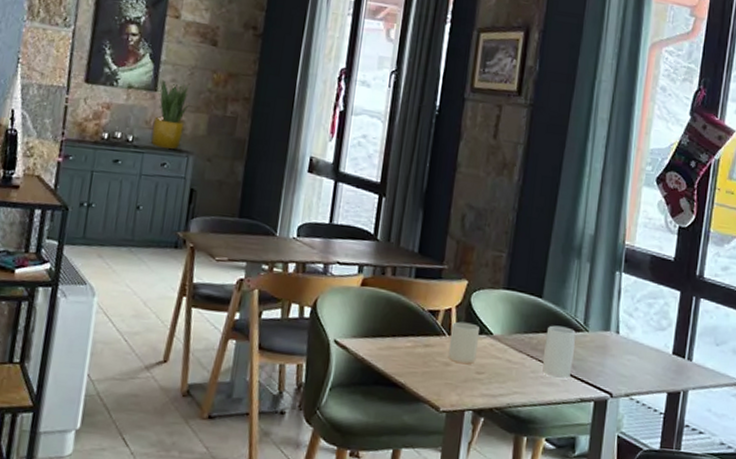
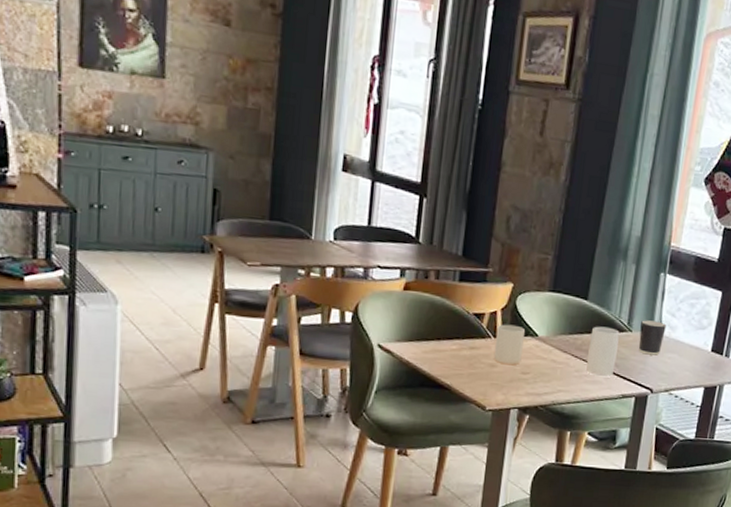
planter: present [151,80,190,150] -> none [163,65,203,146]
mug: none [595,319,624,357] -> present [638,320,666,356]

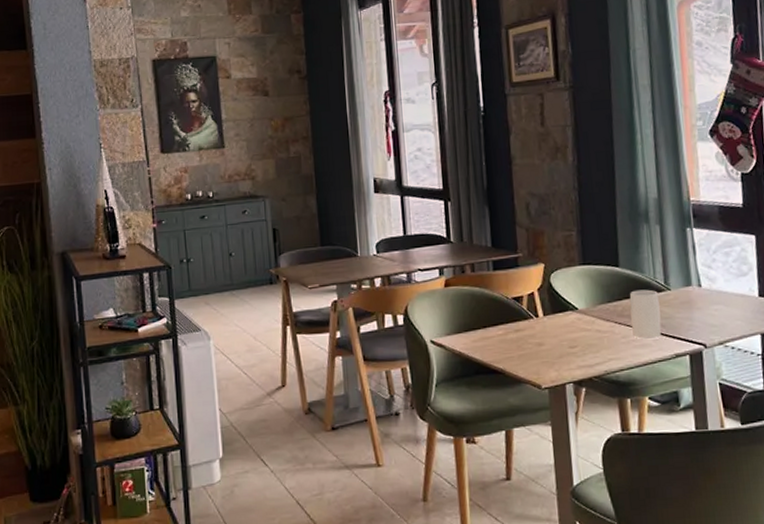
cup: present [493,324,525,365] -> none [536,302,567,342]
mug: present [638,320,666,356] -> none [678,275,706,310]

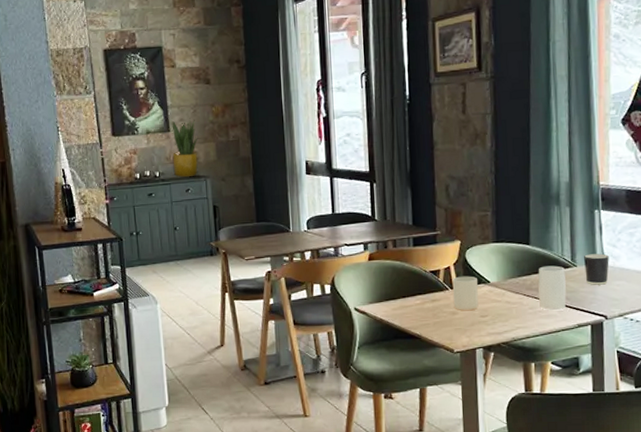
planter: none [226,135,255,198] -> present [172,120,198,178]
cup: none [536,302,567,342] -> present [452,276,479,311]
mug: none [678,275,706,310] -> present [584,253,609,285]

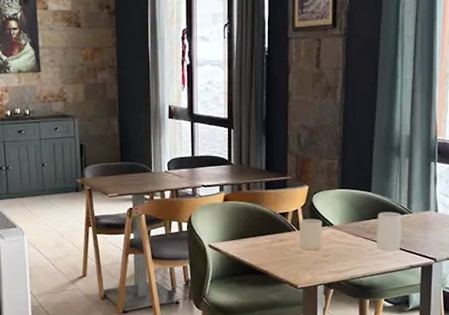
planter: present [172,120,198,178] -> none [42,61,67,117]
mug: present [584,253,609,285] -> none [419,202,441,231]

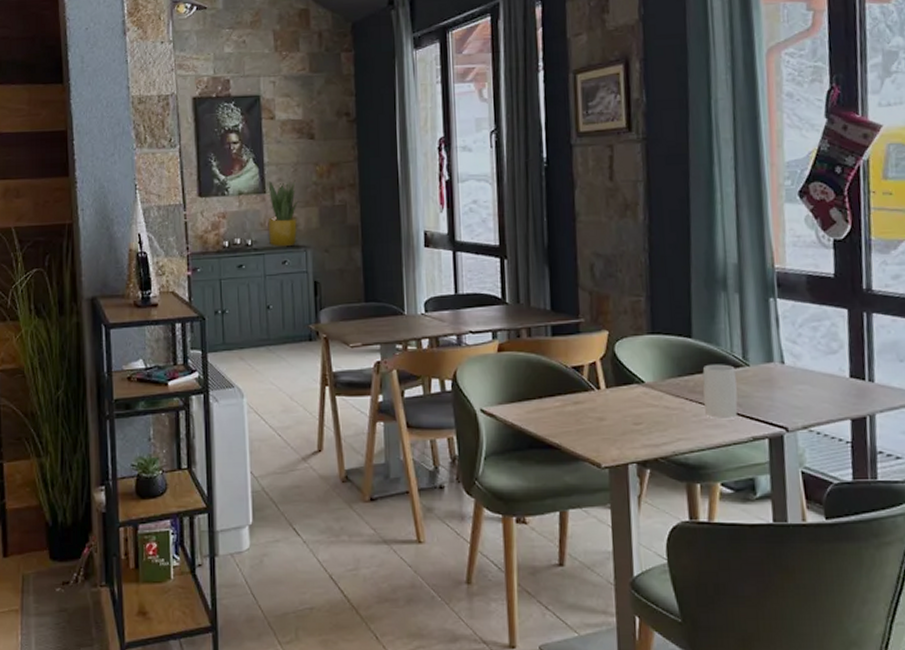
planter: none [42,61,67,117] -> present [268,180,298,247]
cup: present [299,218,322,251] -> none [598,373,631,417]

